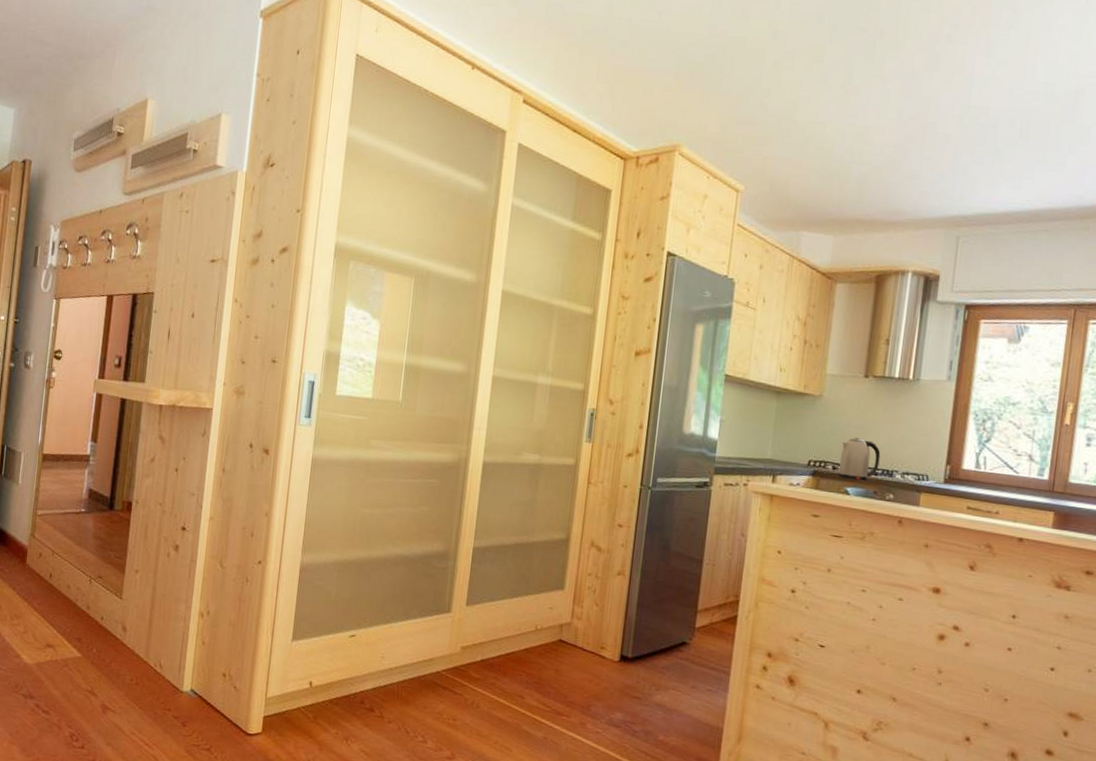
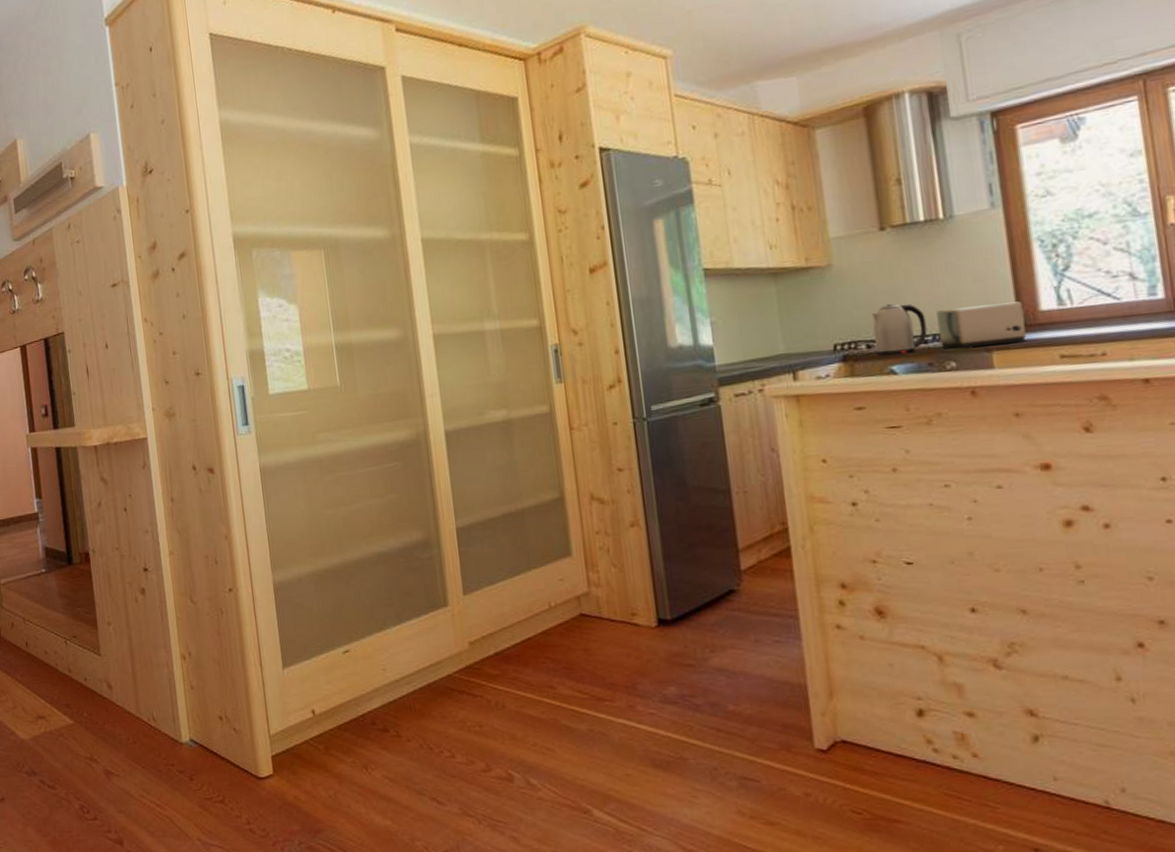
toaster: none [886,451,951,491] -> present [936,301,1026,350]

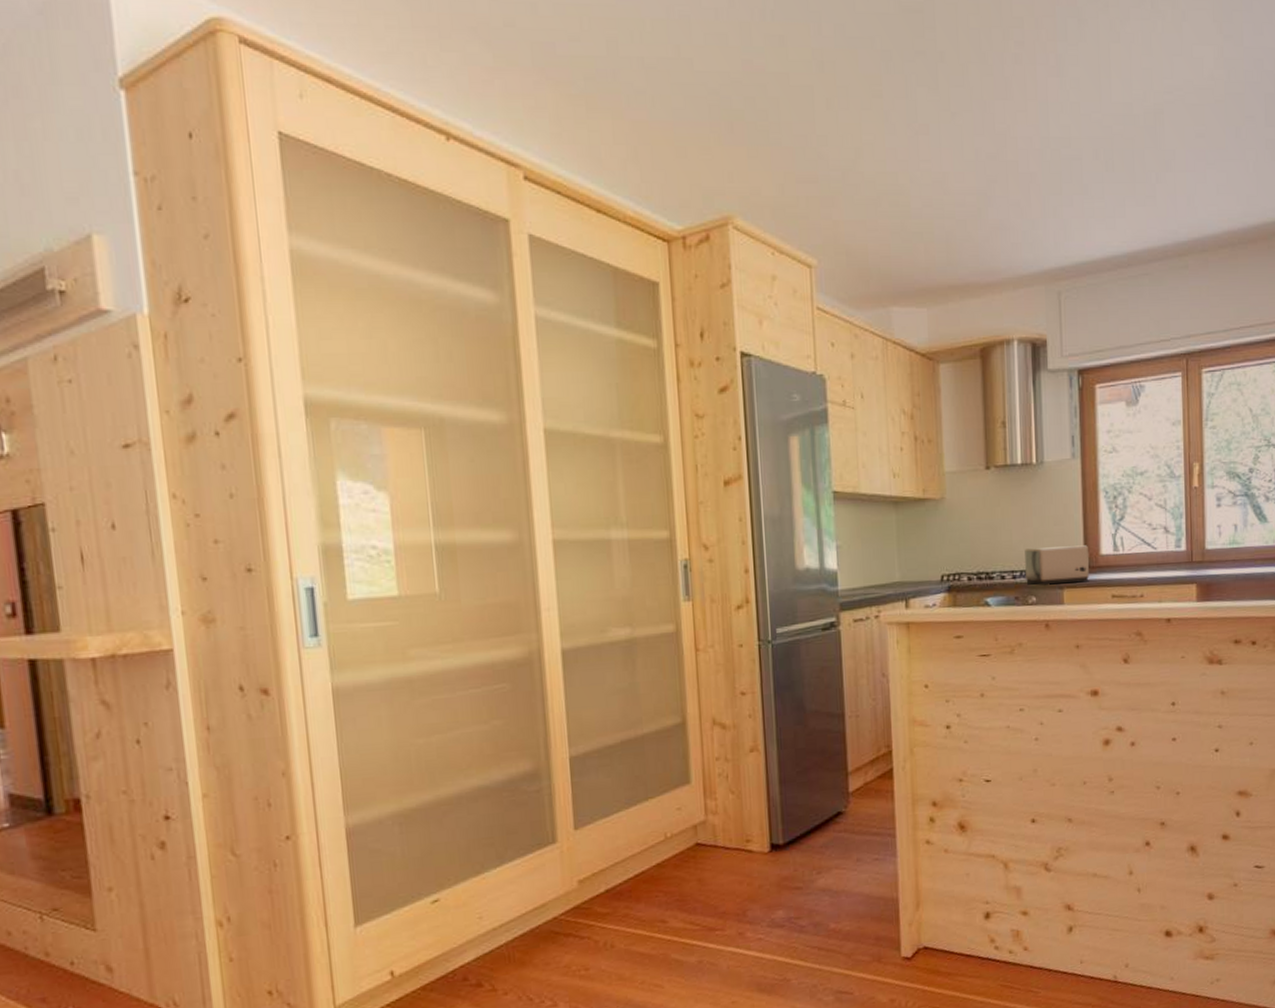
kettle: present [872,303,928,357] -> none [974,540,1016,589]

